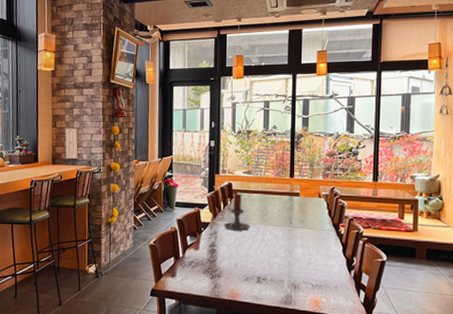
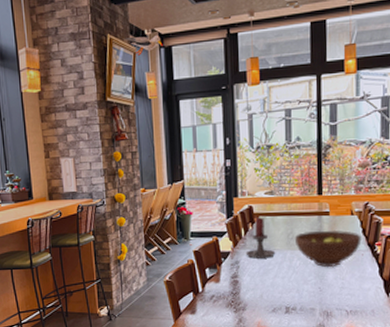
fruit bowl: none [267,209,328,244] -> present [294,230,362,268]

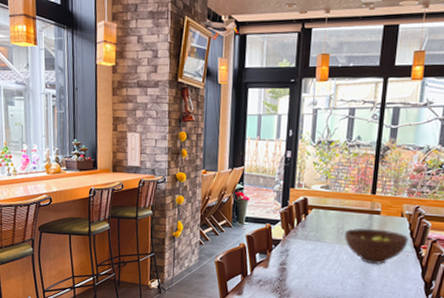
candle holder: present [245,217,276,259] -> none [296,209,325,250]

